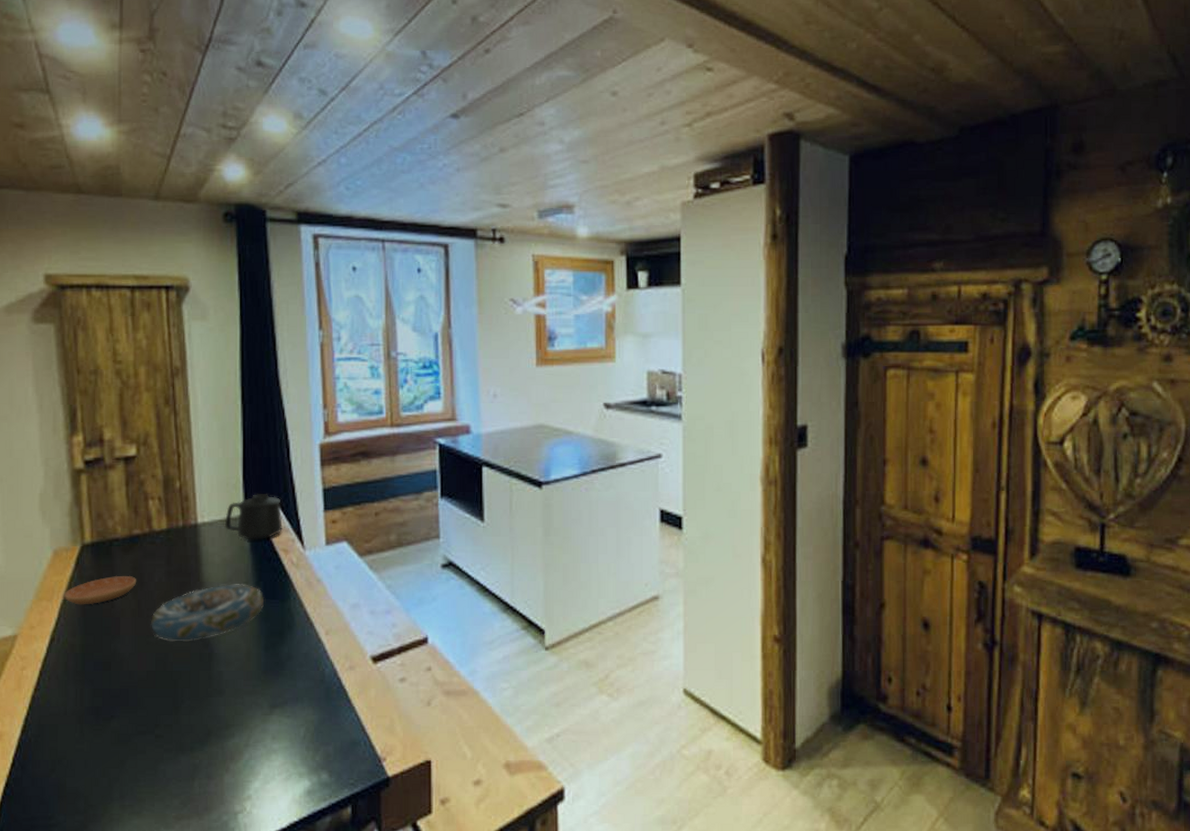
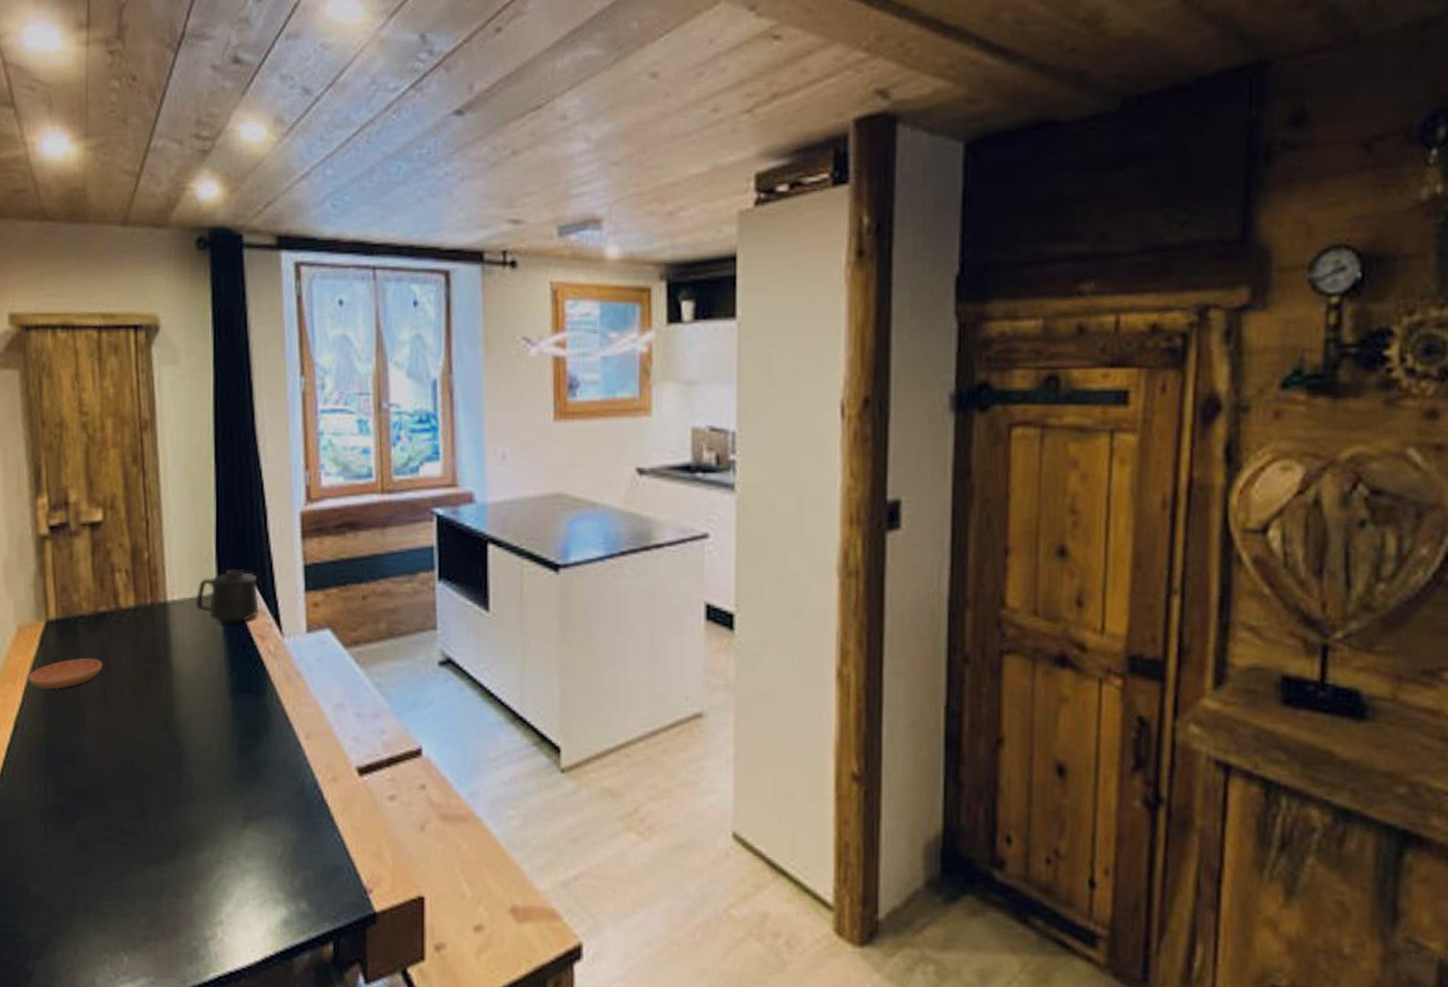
decorative bowl: present [150,584,265,642] -> none [116,673,239,737]

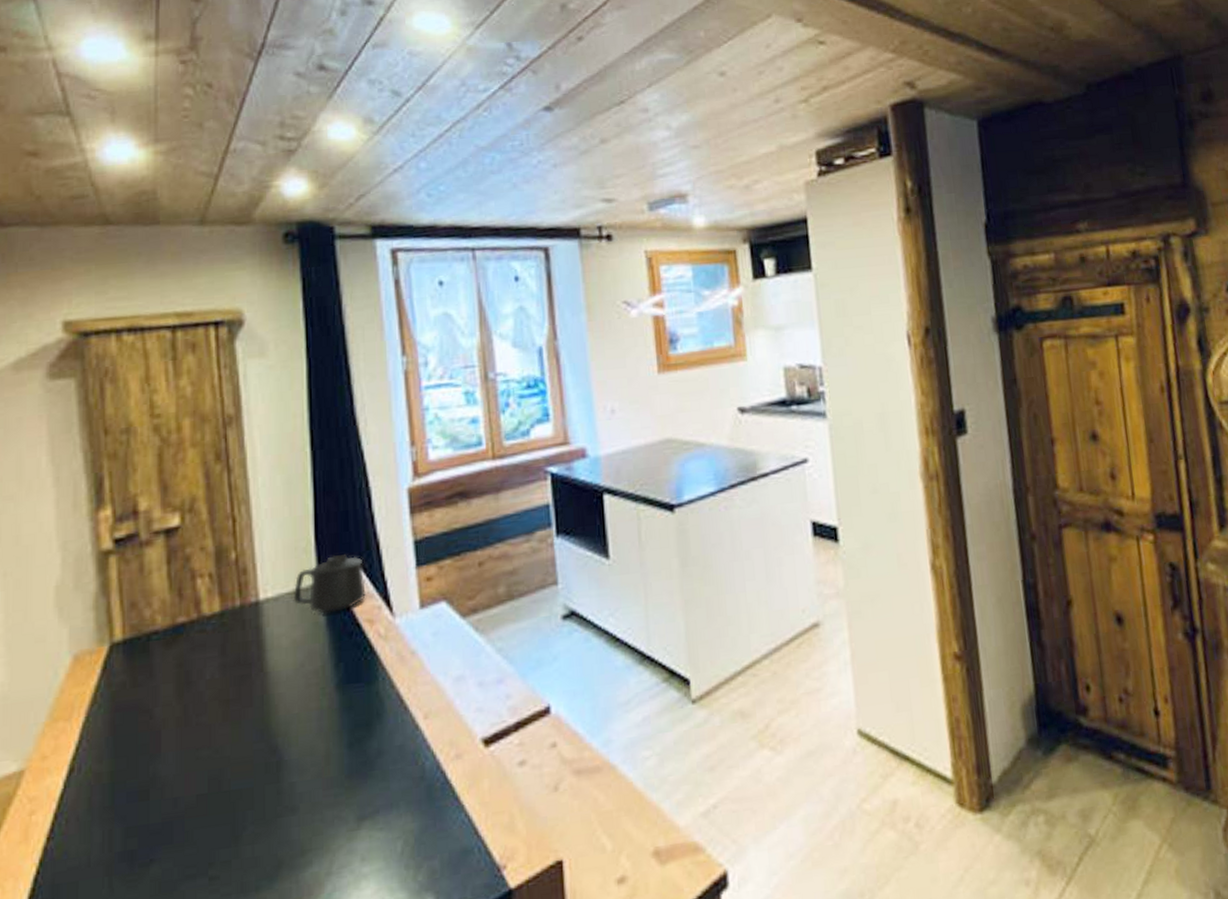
saucer: present [28,658,103,690] -> none [87,676,182,721]

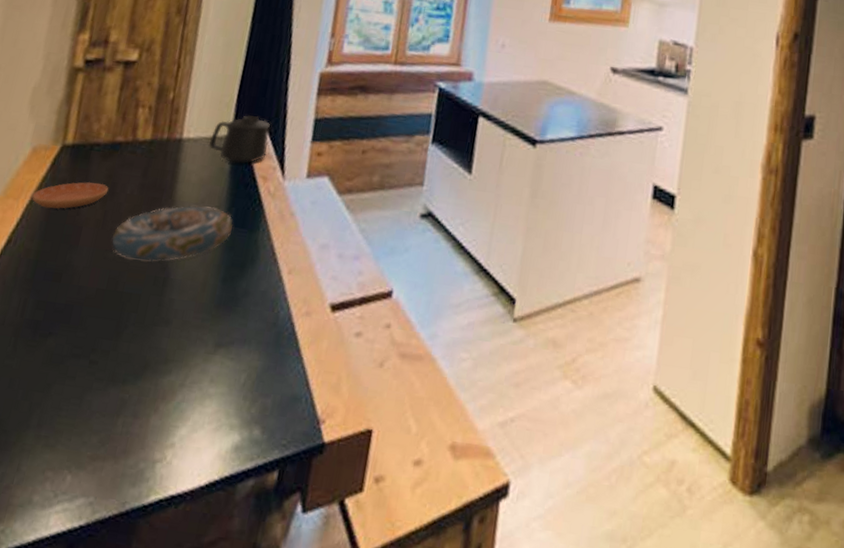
saucer: none [87,676,182,721] -> present [32,182,109,209]
decorative bowl: none [200,668,346,753] -> present [111,206,234,262]

